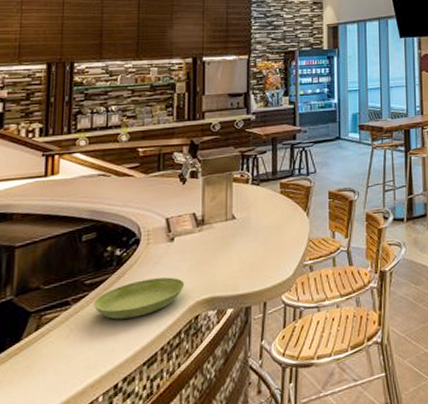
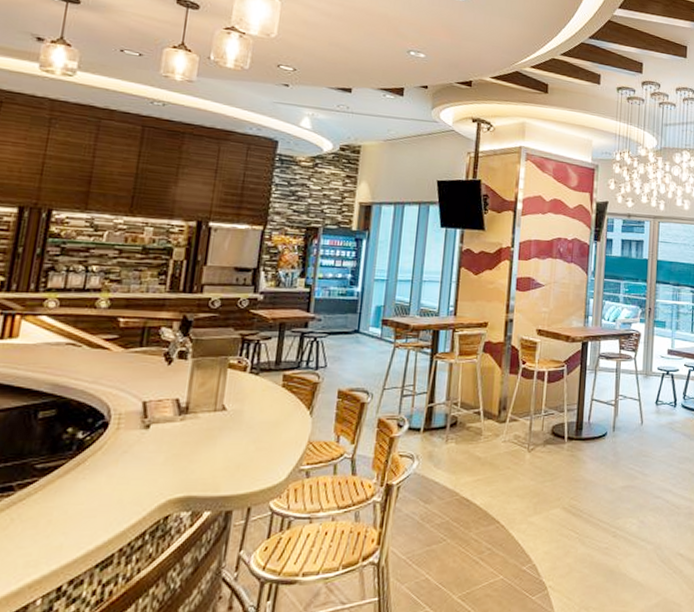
saucer: present [94,277,185,320] -> none [43,469,157,512]

